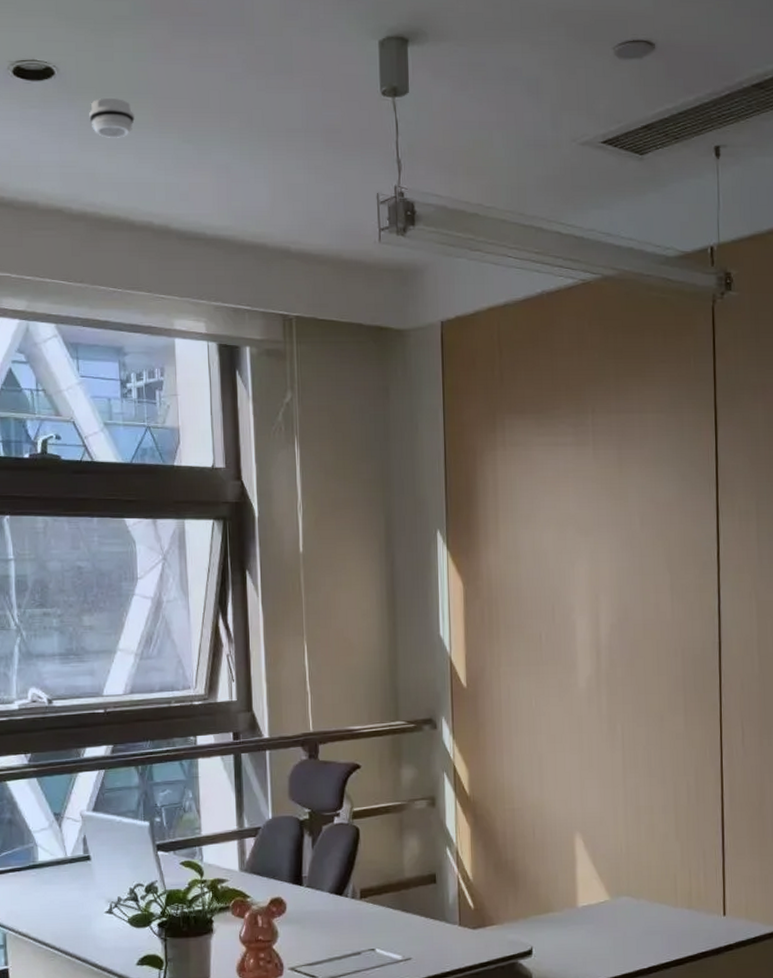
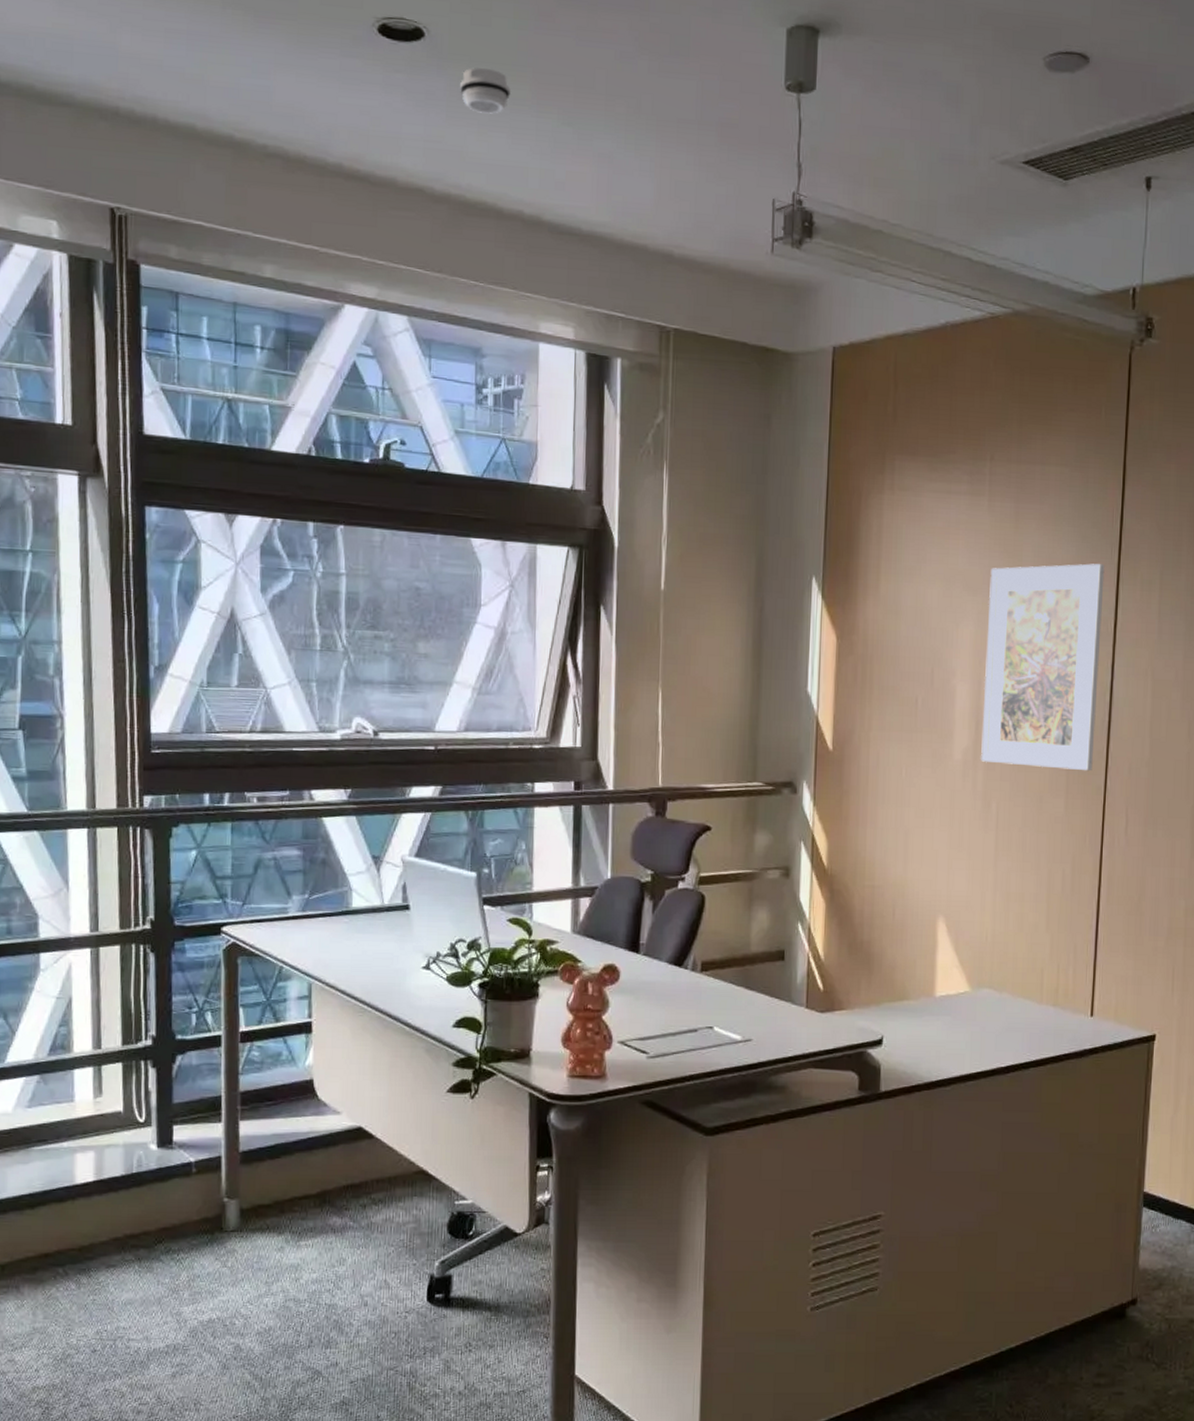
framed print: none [599,499,707,690] -> present [981,563,1105,771]

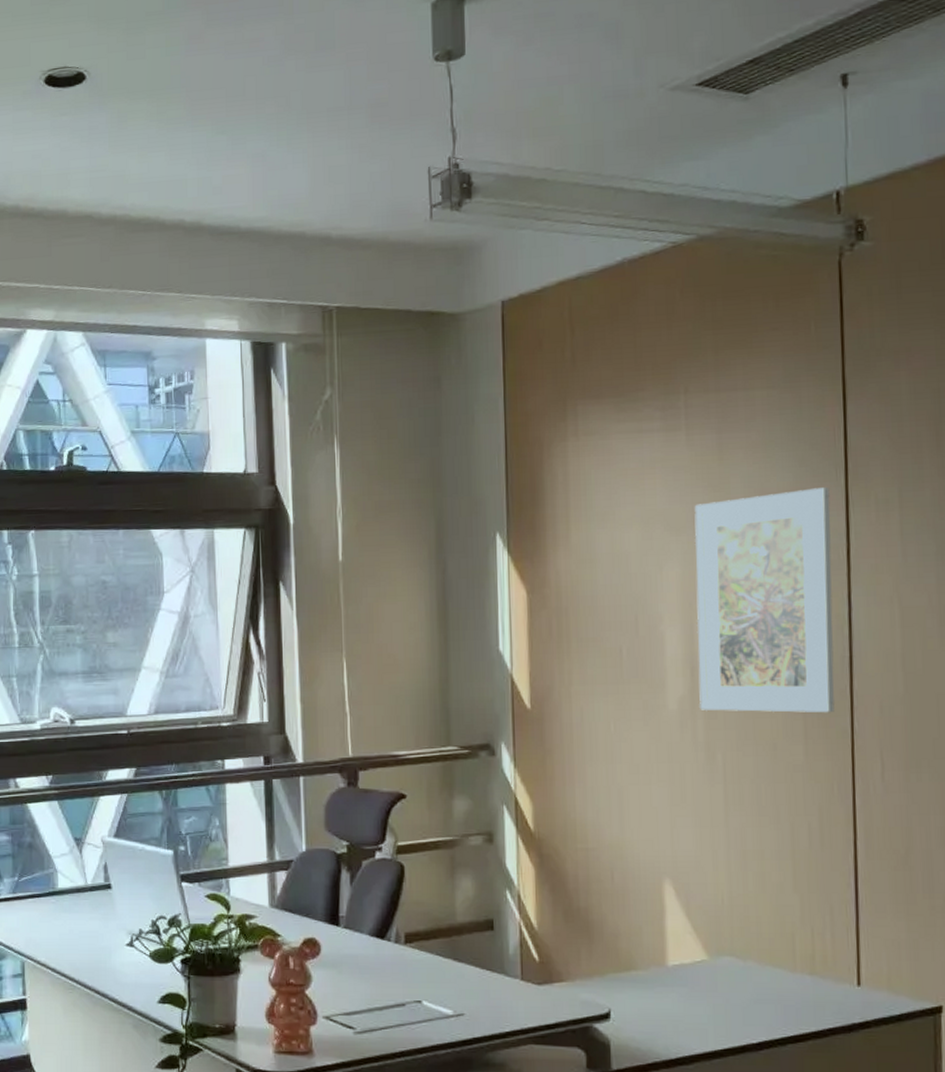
smoke detector: present [460,67,512,114] -> none [120,96,168,138]

